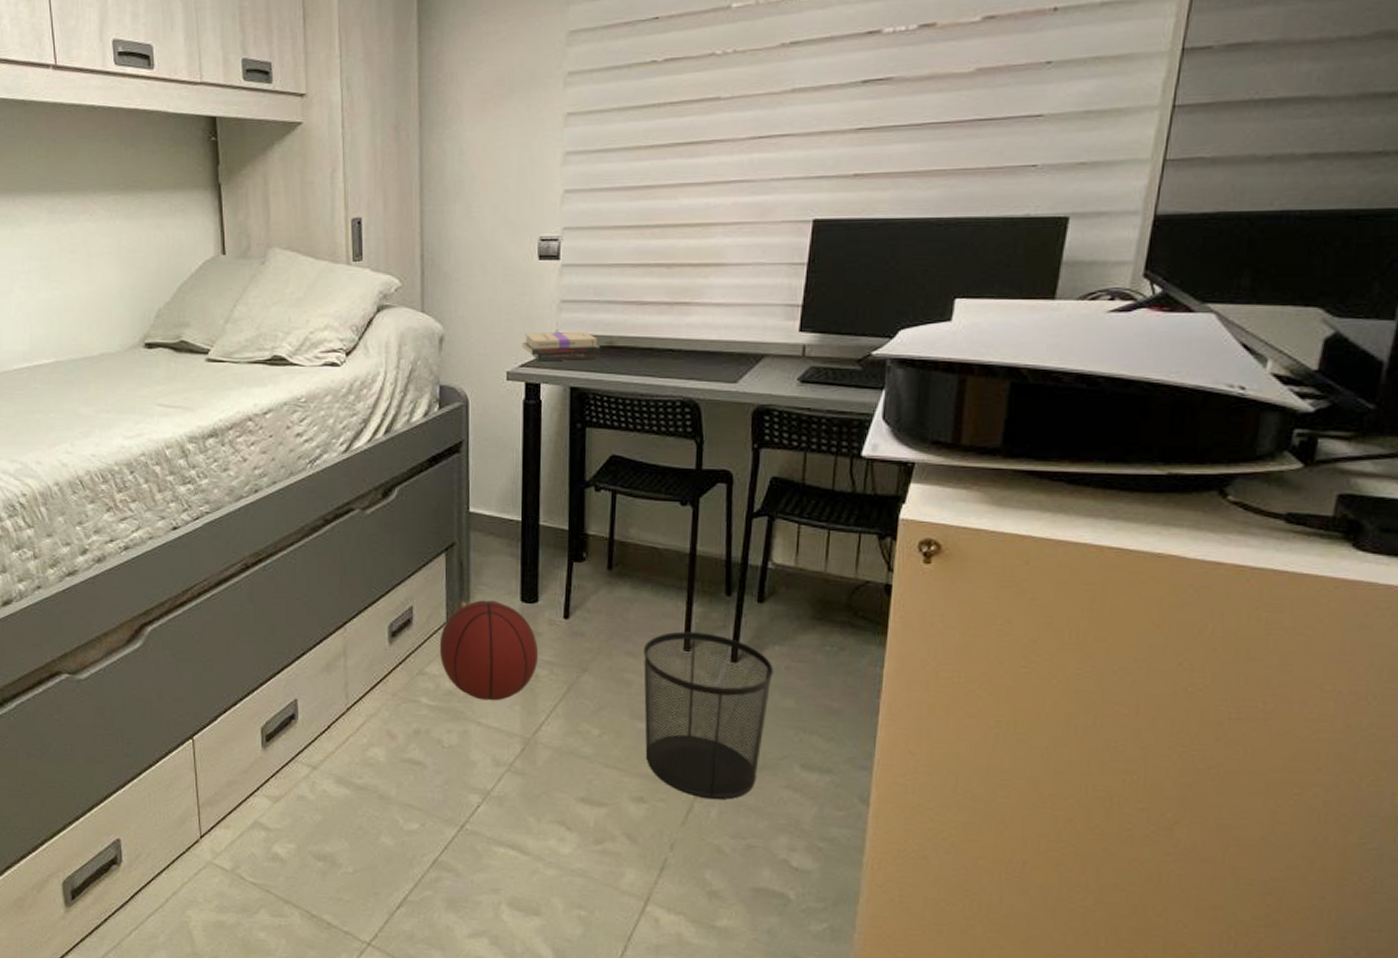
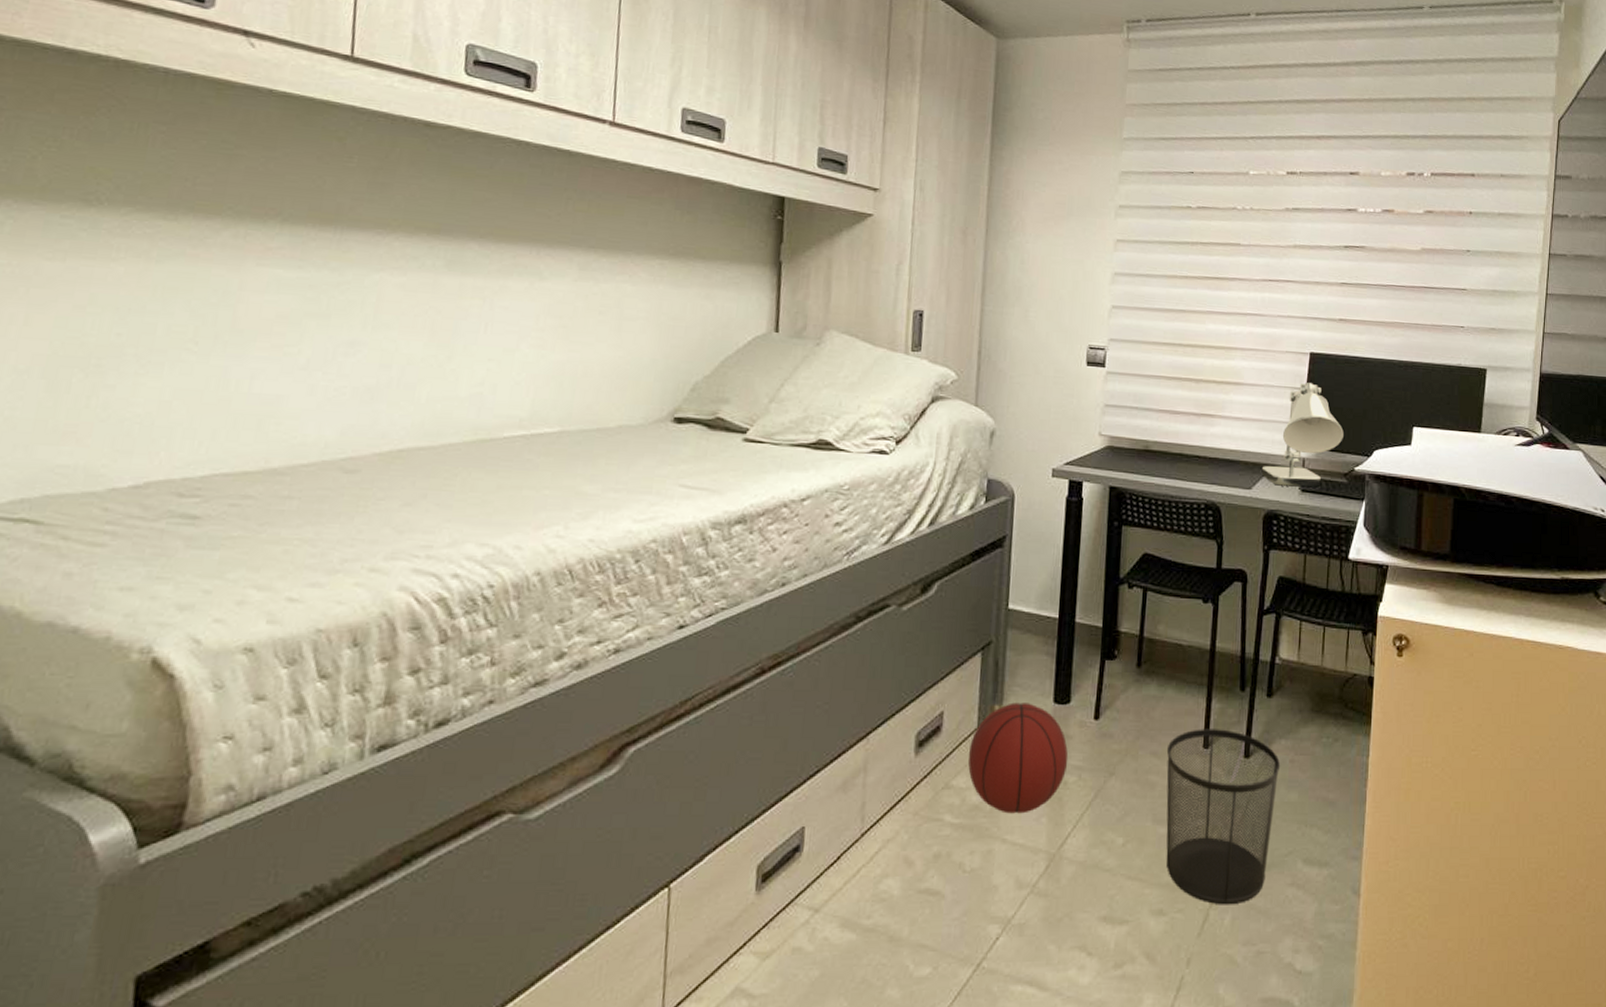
books: present [522,331,601,362] -> none [1068,432,1138,461]
desk lamp: none [749,256,858,378] -> present [1261,383,1344,487]

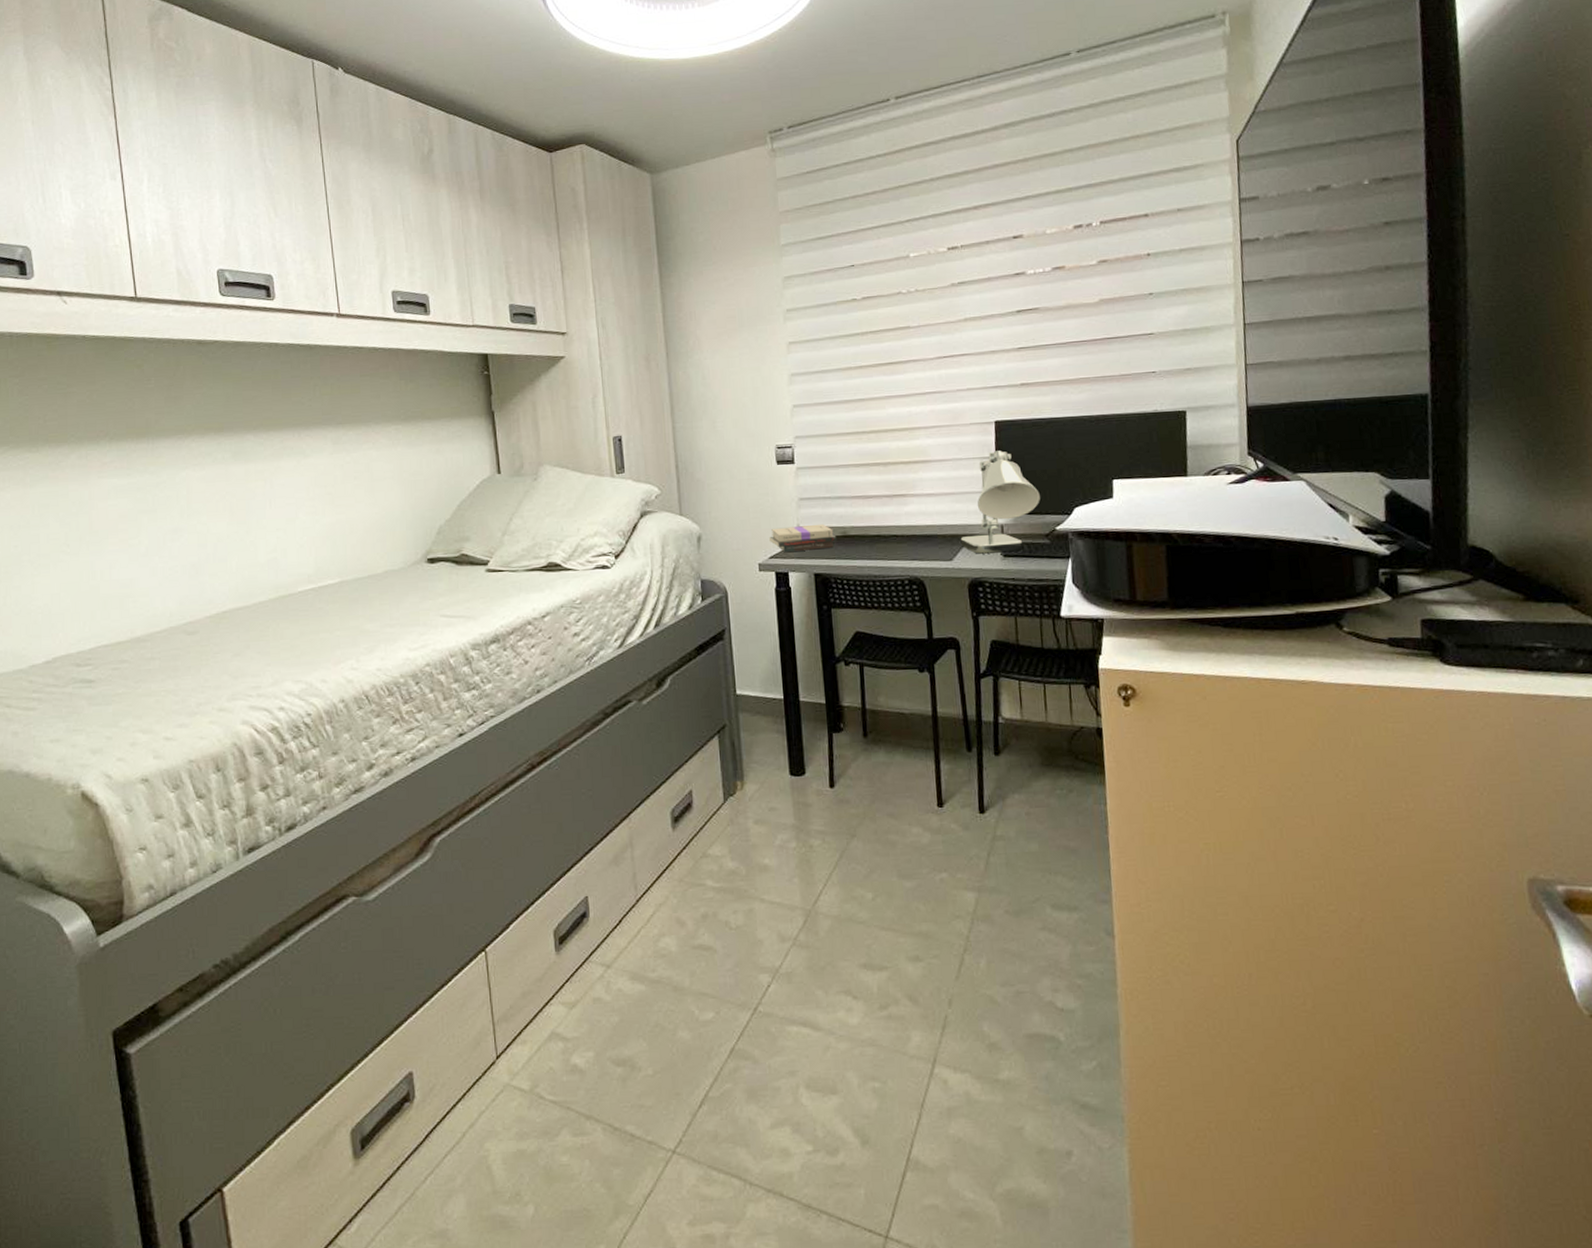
basketball: present [967,702,1069,814] -> none [719,777,811,877]
books: none [1068,432,1138,461] -> present [769,524,837,553]
waste bin: present [1166,729,1281,905] -> none [902,788,1017,950]

